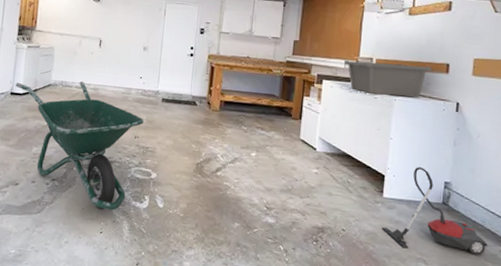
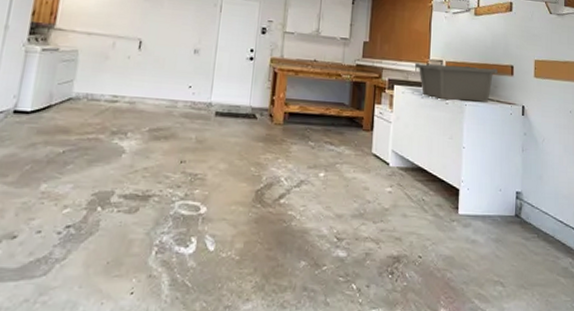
wheelbarrow: present [15,81,144,211] -> none [20,93,192,263]
vacuum cleaner: present [381,167,488,256] -> none [458,177,559,271]

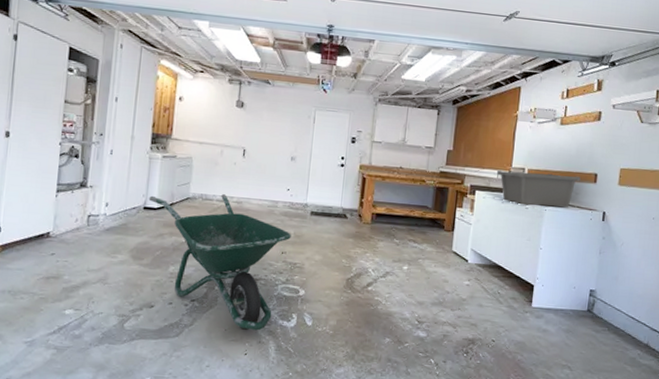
wheelbarrow: none [20,93,192,263] -> present [149,194,291,331]

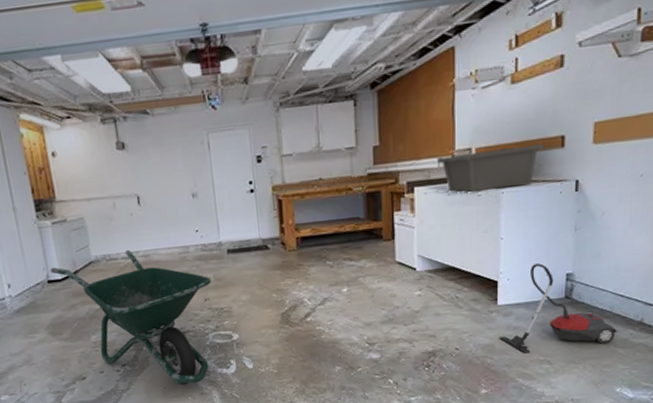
vacuum cleaner: none [530,276,628,360] -> present [499,263,617,354]

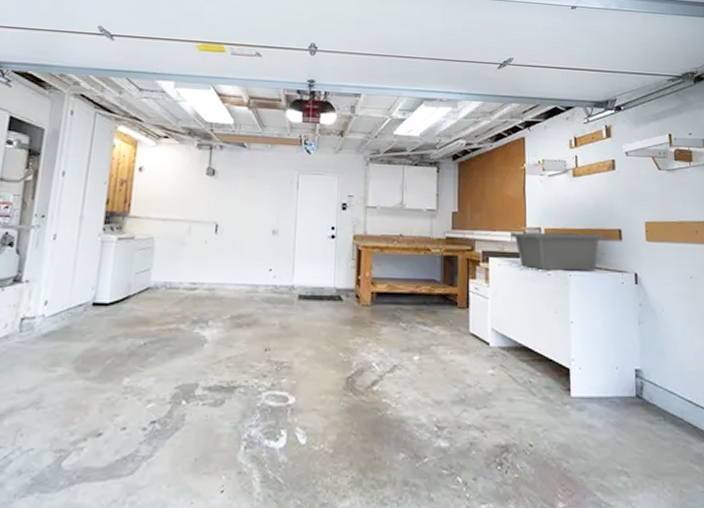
wheelbarrow: present [50,250,211,386] -> none [99,280,276,459]
vacuum cleaner: present [499,263,617,354] -> none [574,354,691,460]

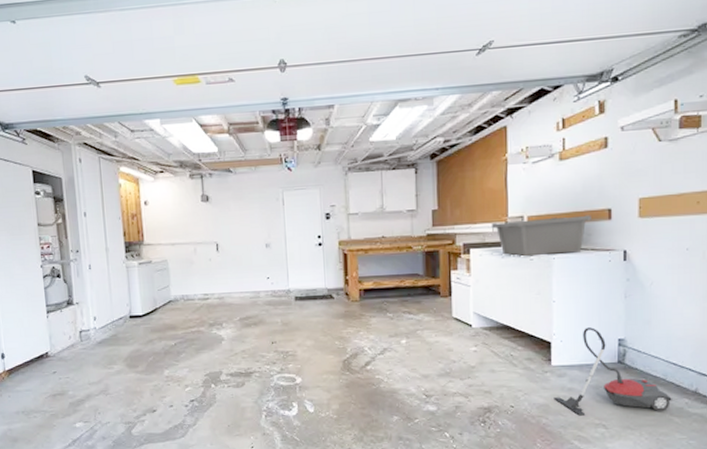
vacuum cleaner: none [574,354,691,460] -> present [553,327,672,416]

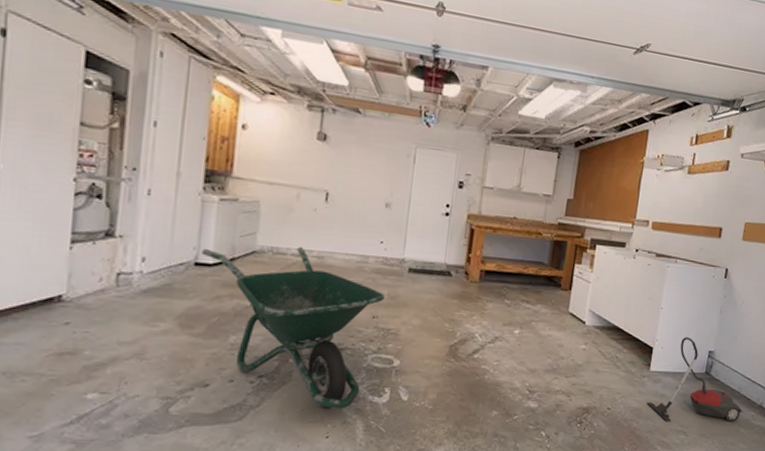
wheelbarrow: none [133,292,279,425] -> present [201,247,385,410]
storage bin: present [491,215,591,257] -> none [619,223,706,265]

